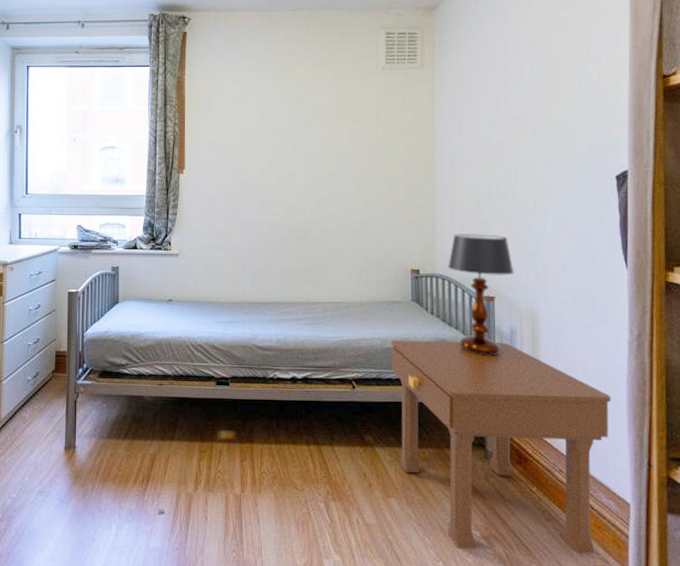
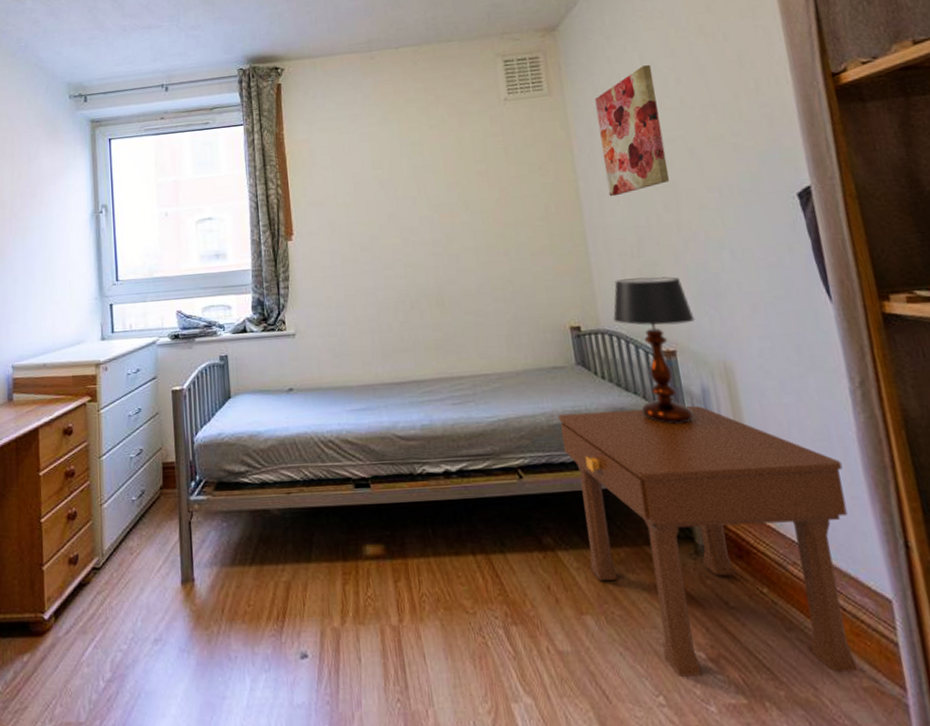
wall art: none [459,51,513,163] -> present [595,65,670,197]

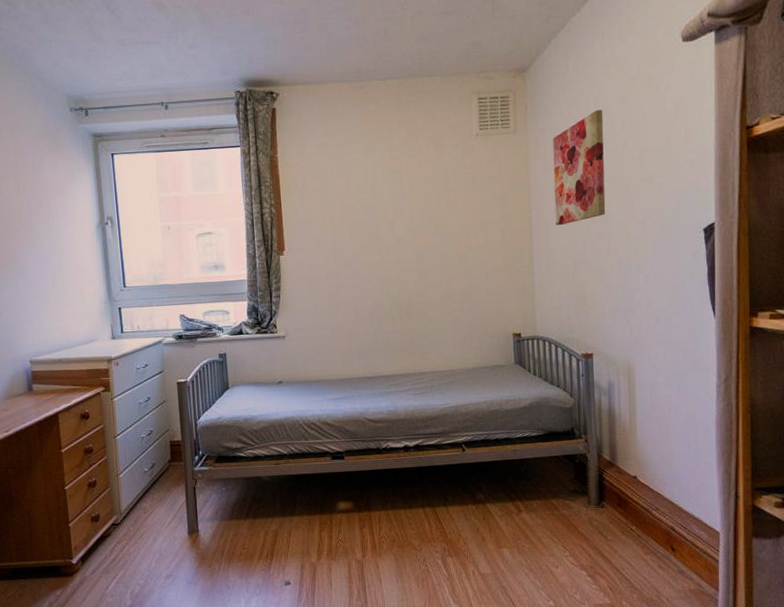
nightstand: present [558,406,857,677] -> none [497,396,702,588]
table lamp: present [613,277,695,424] -> none [548,294,611,410]

